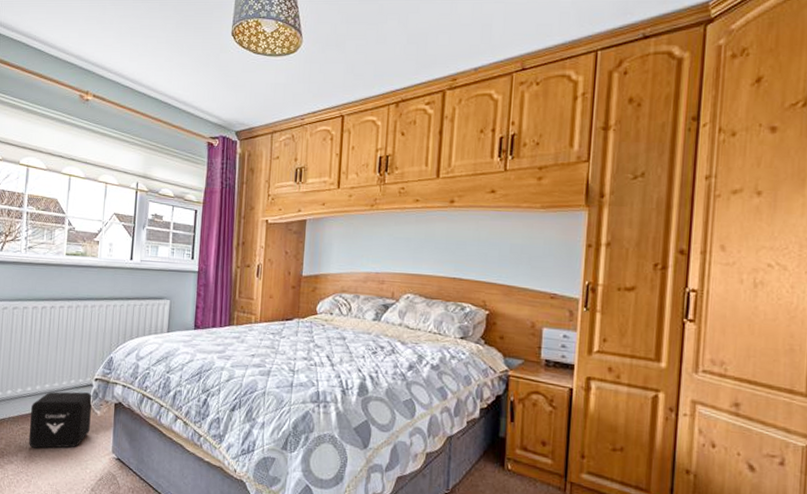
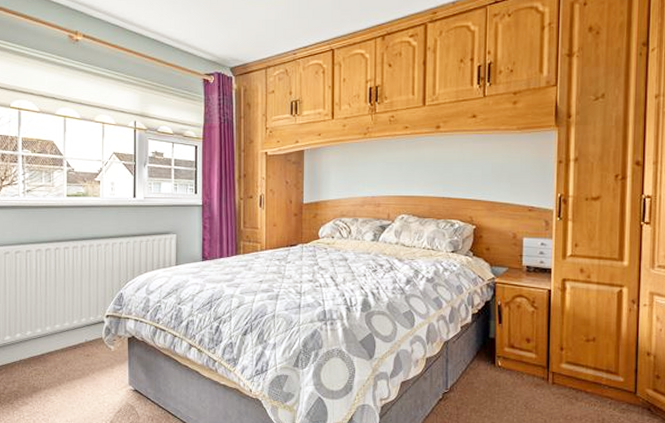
air purifier: present [29,392,92,449] -> none [43,329,105,388]

